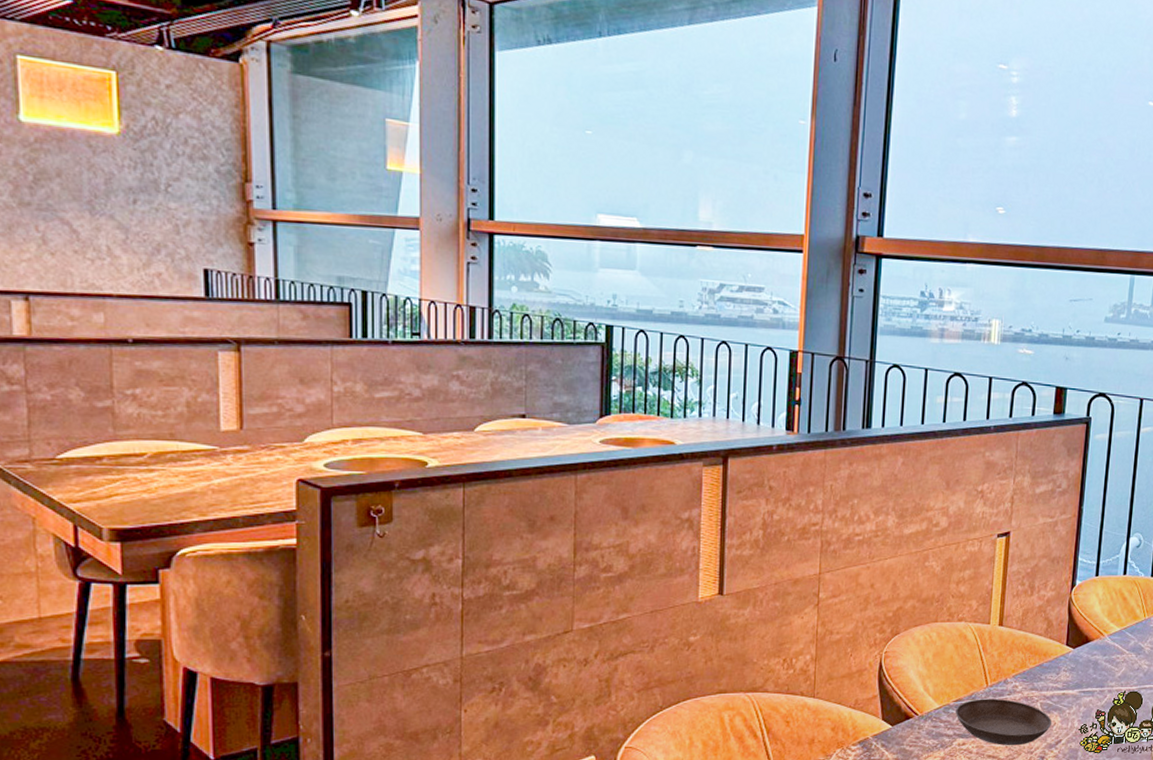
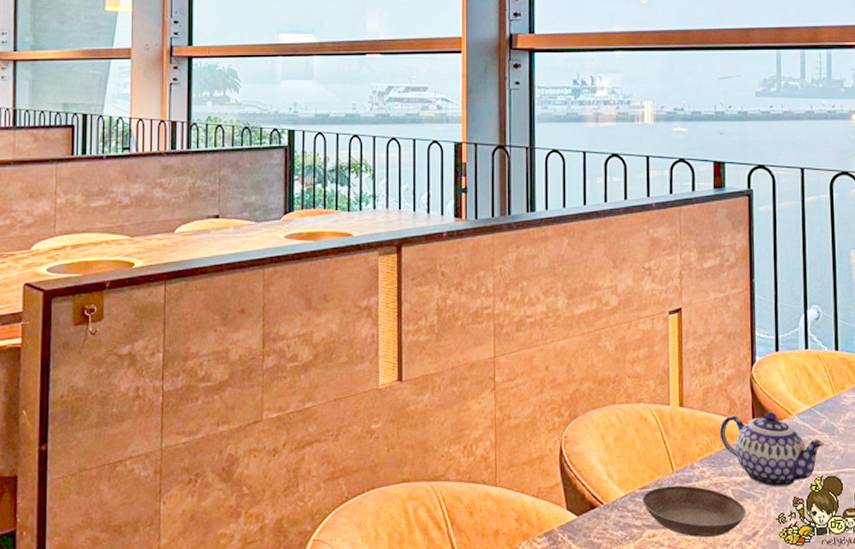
teapot: none [1035,632,1131,702] -> present [720,411,825,488]

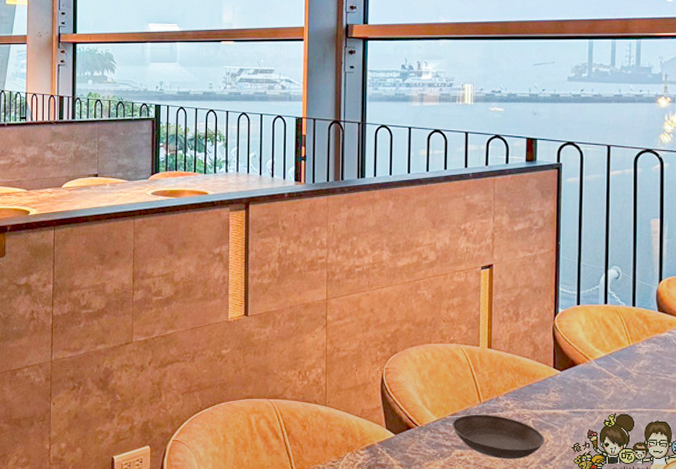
teapot: present [720,411,825,488] -> none [524,356,619,421]

